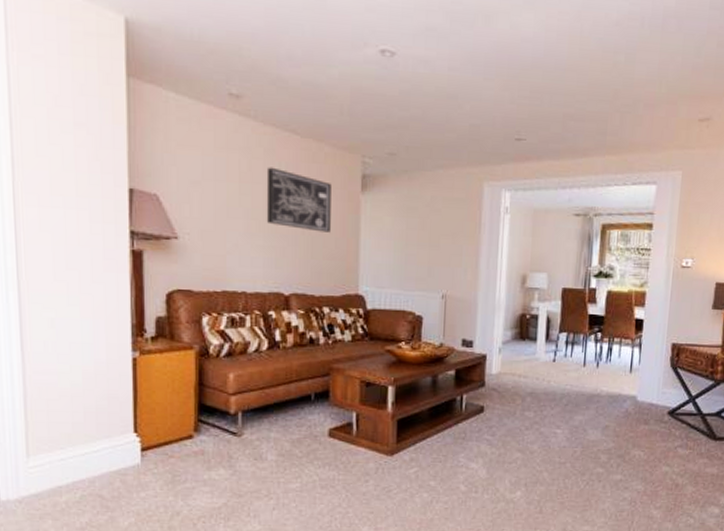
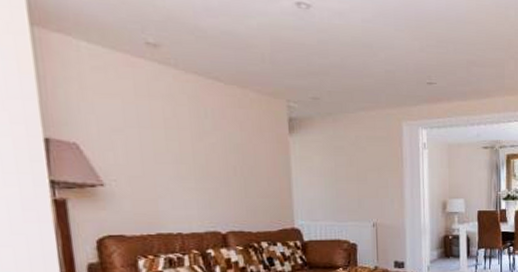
wall art: present [266,167,331,233] -> none [192,113,262,173]

